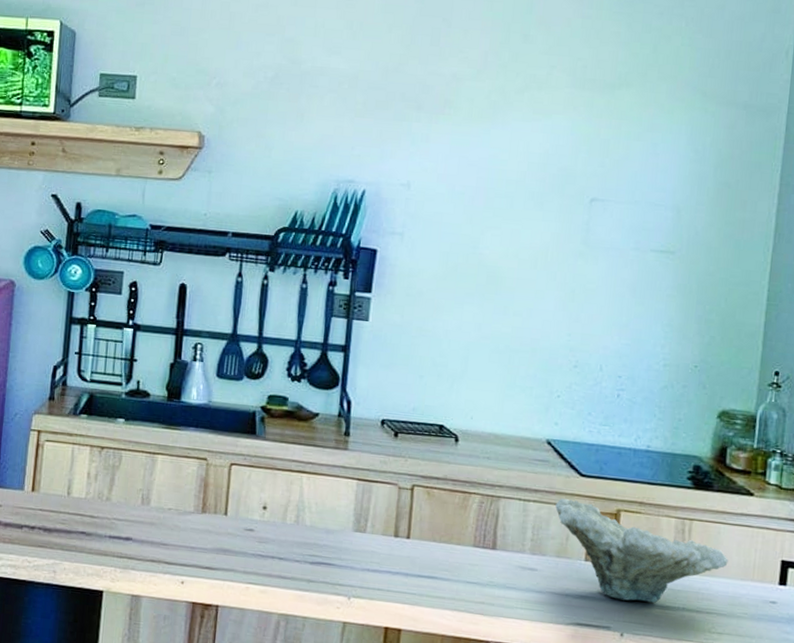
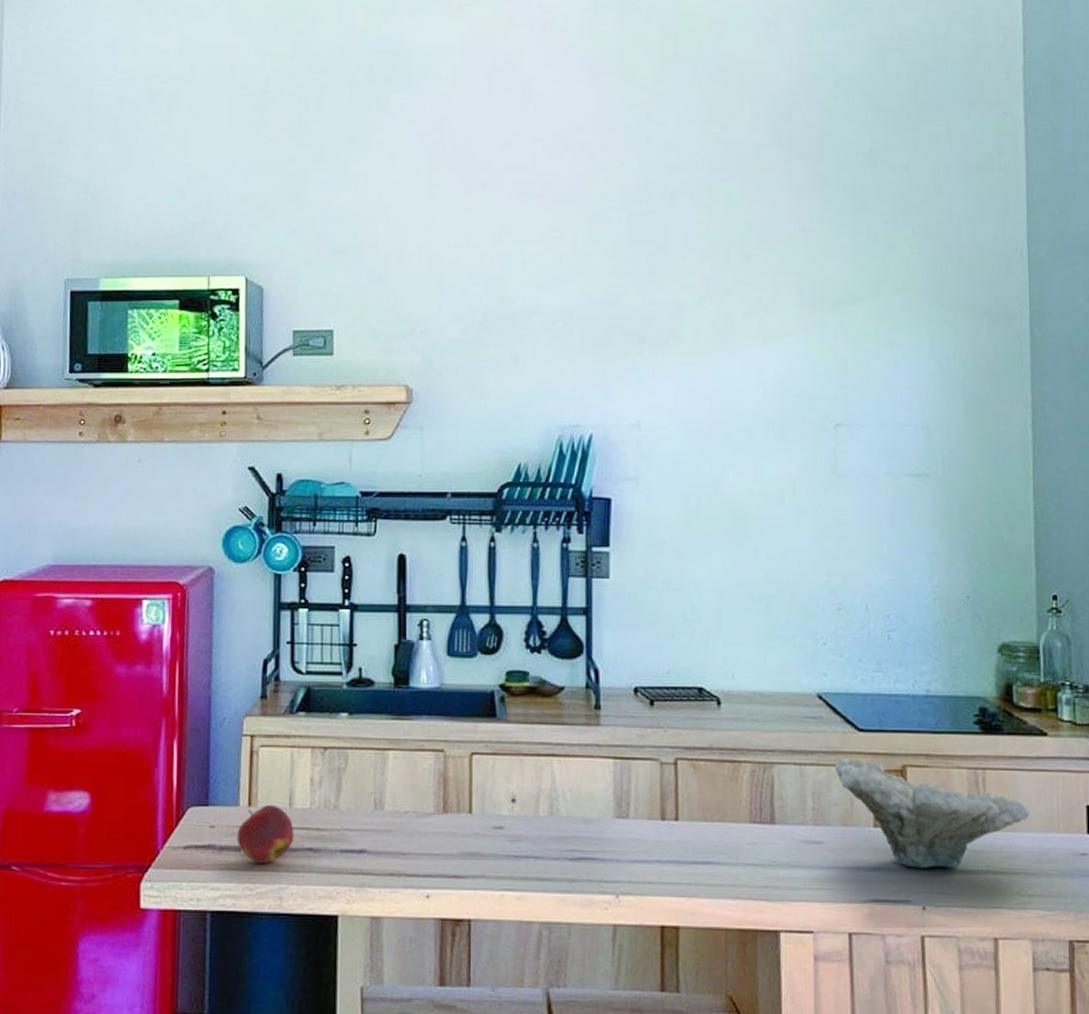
apple: none [20,491,70,541] -> present [237,804,294,863]

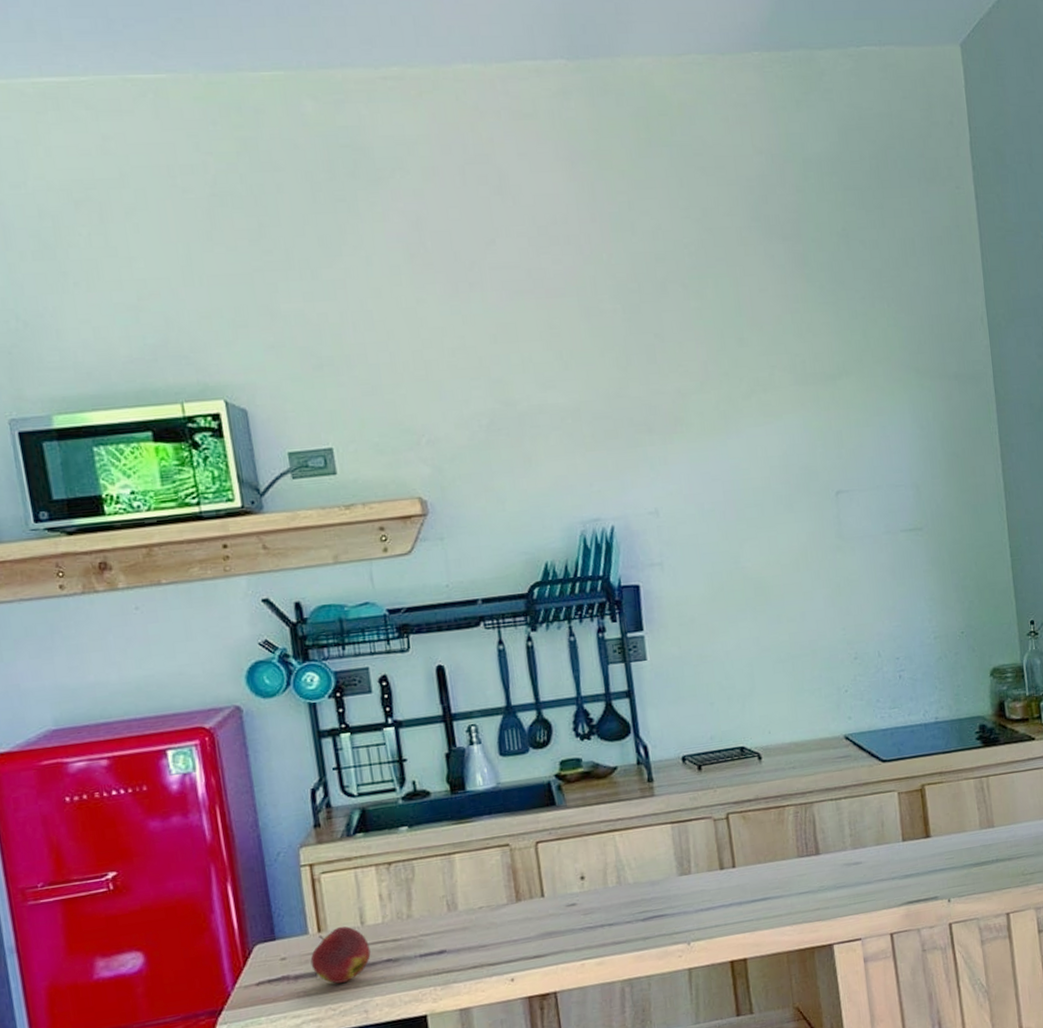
decorative bowl: present [835,759,1029,868] -> none [865,785,1026,869]

